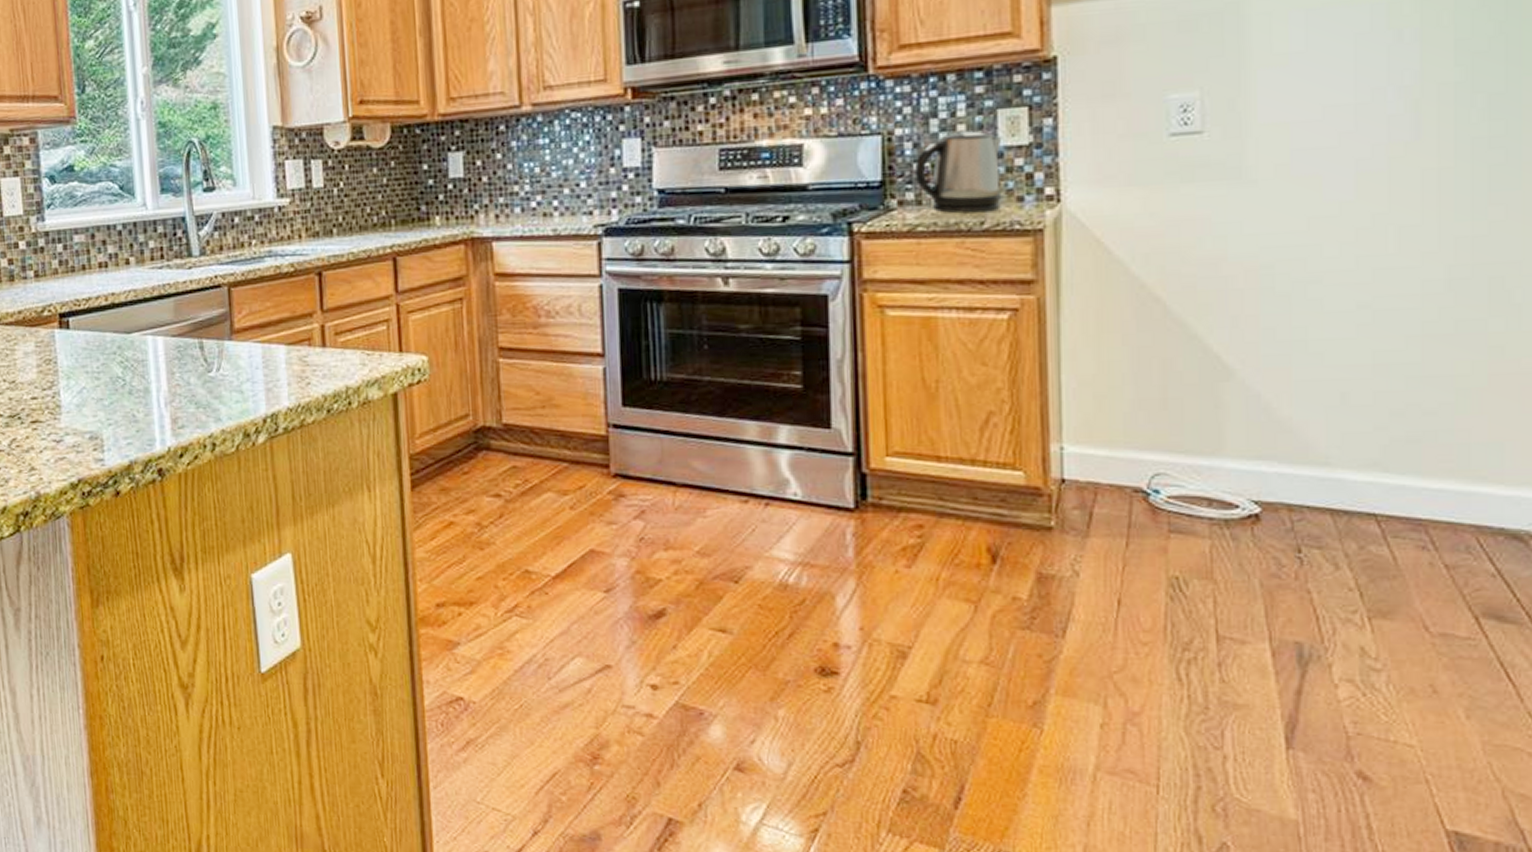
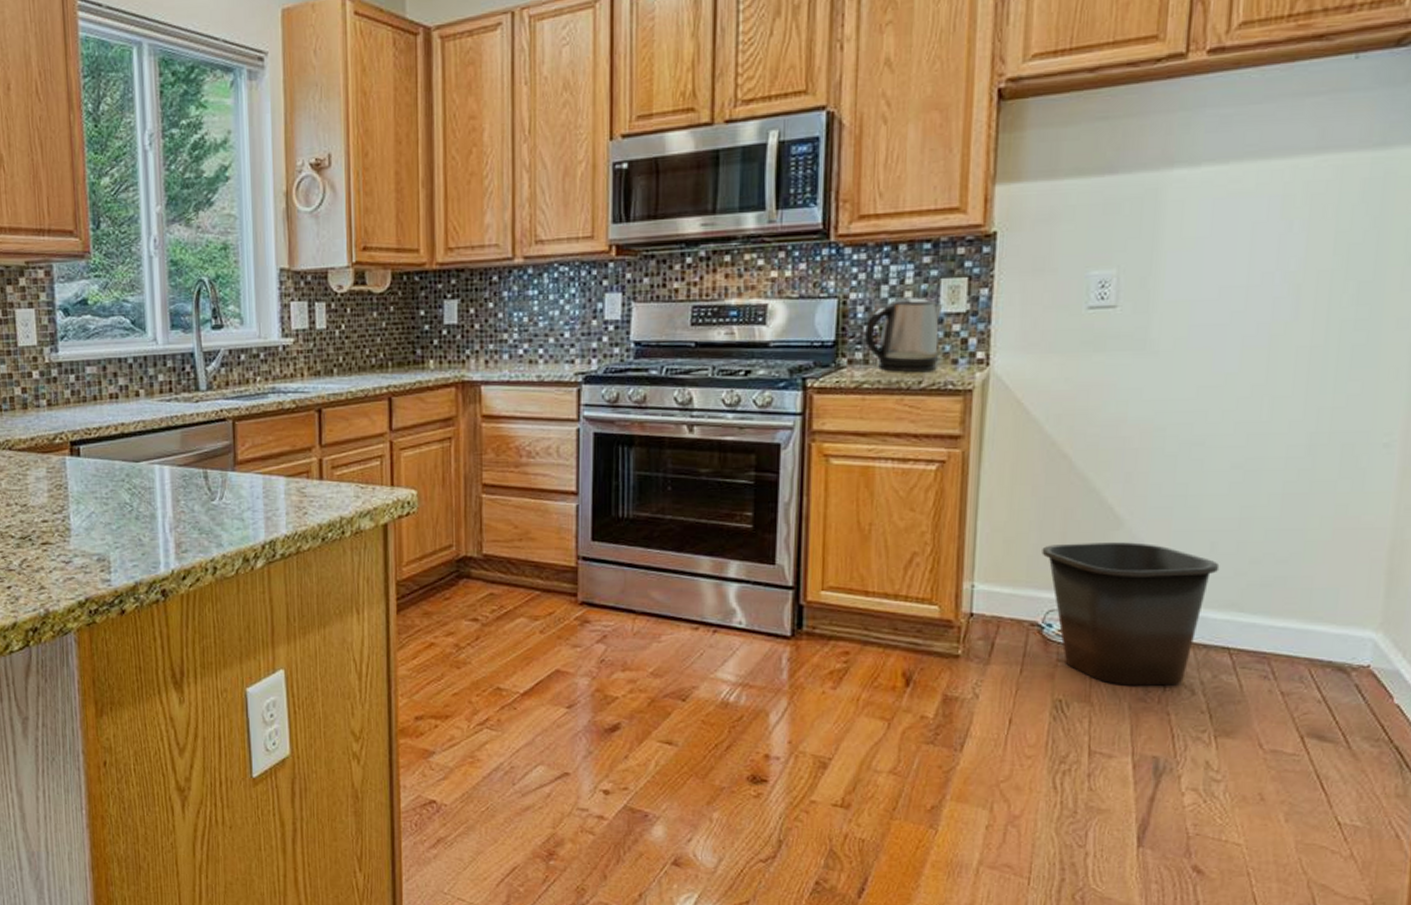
waste bin: none [1140,395,1355,559] -> present [1042,542,1220,686]

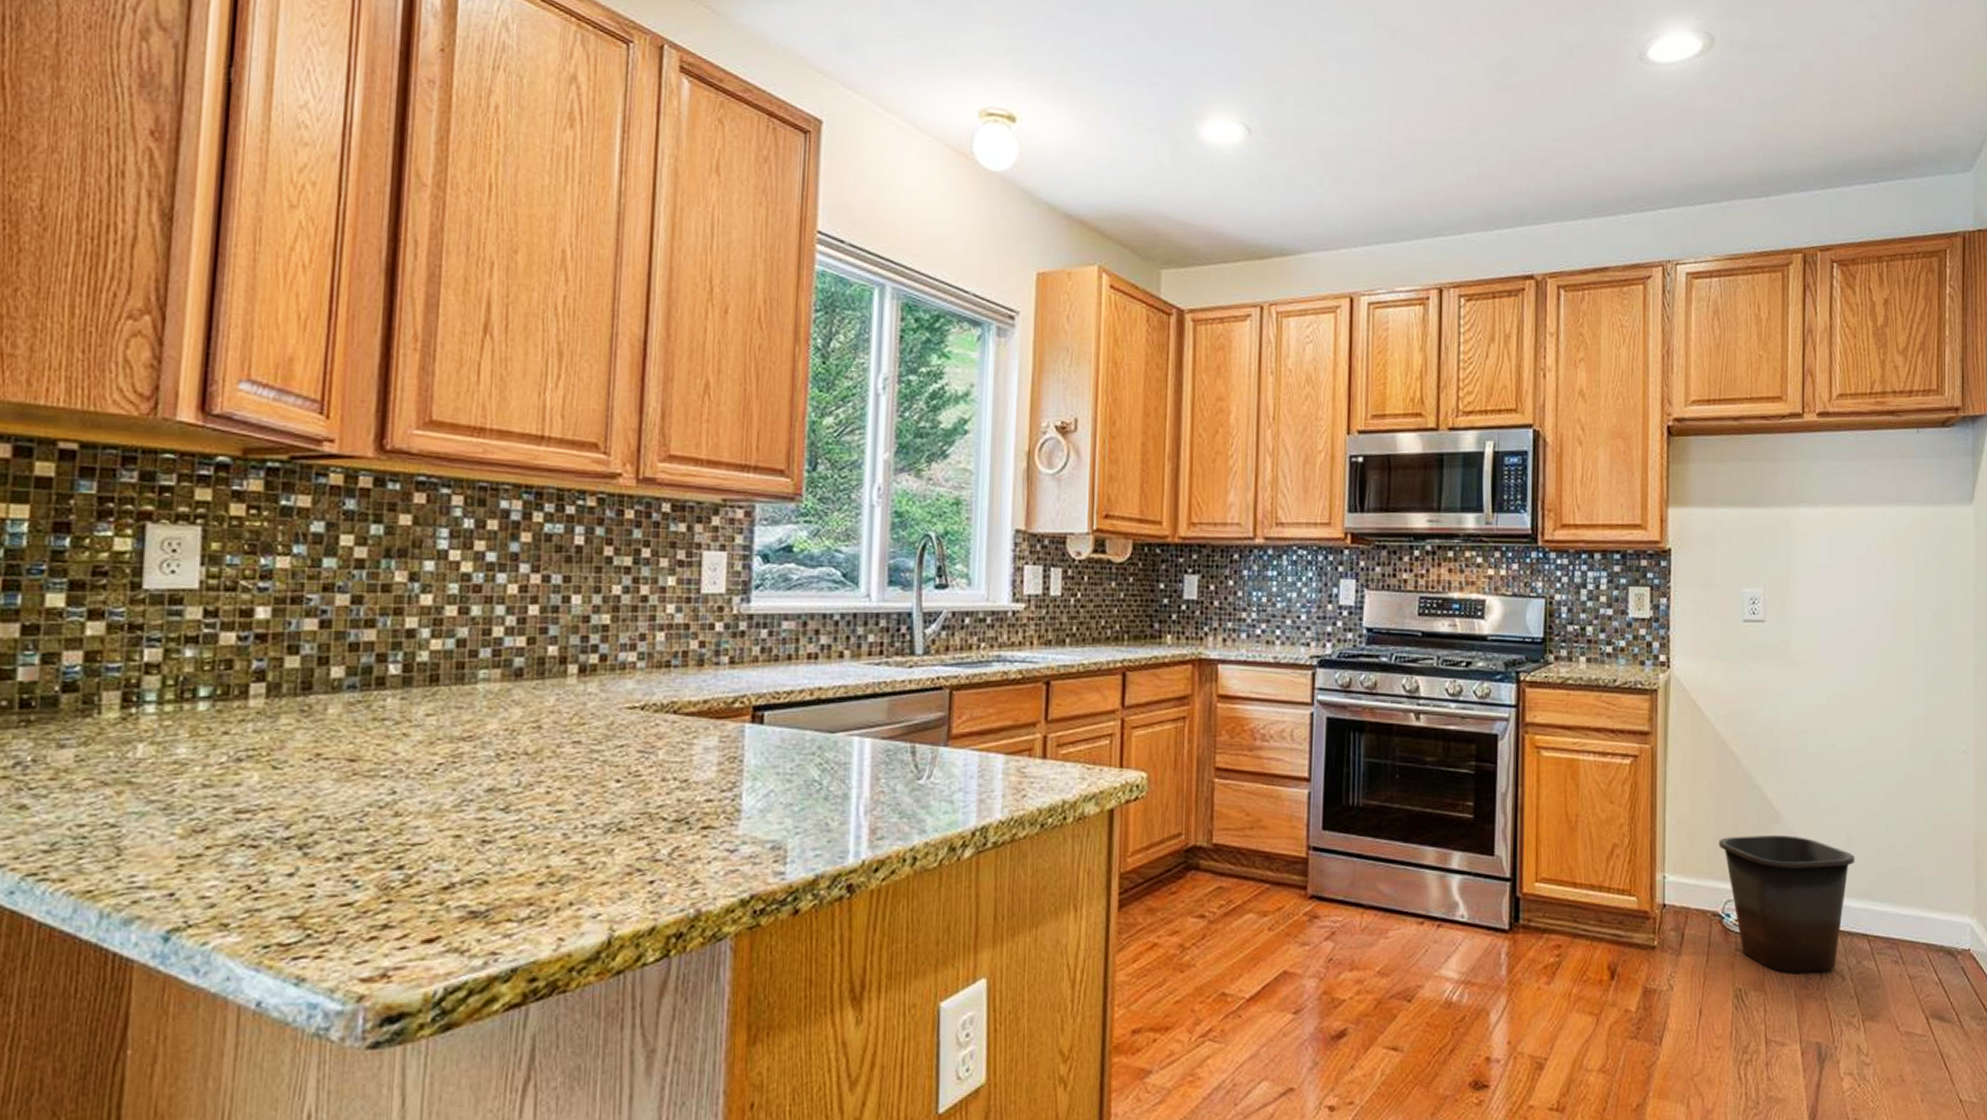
kettle: present [864,298,944,373] -> none [1567,602,1632,672]

